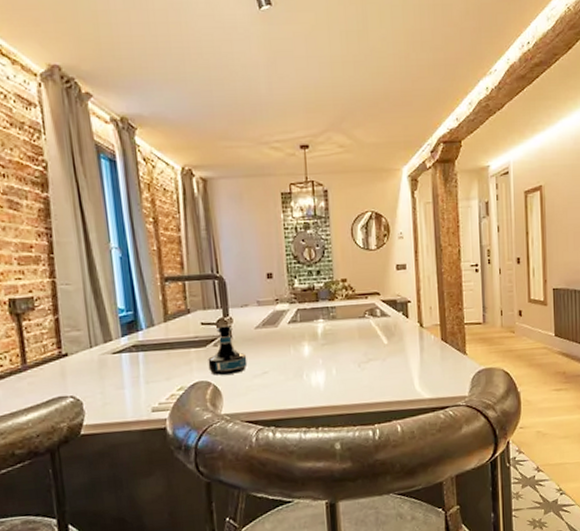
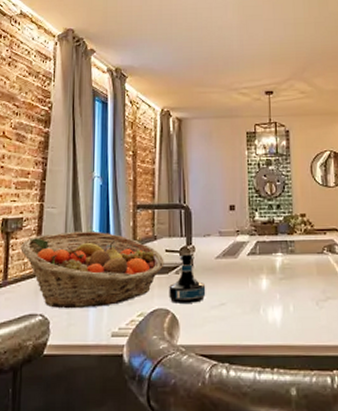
fruit basket: none [36,307,201,389] -> present [20,231,164,309]

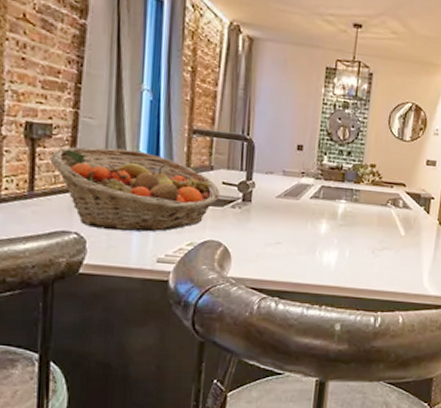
tequila bottle: present [169,253,206,303] -> none [222,188,263,239]

